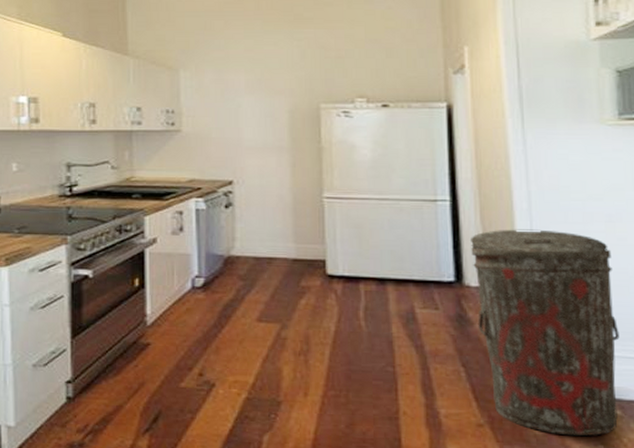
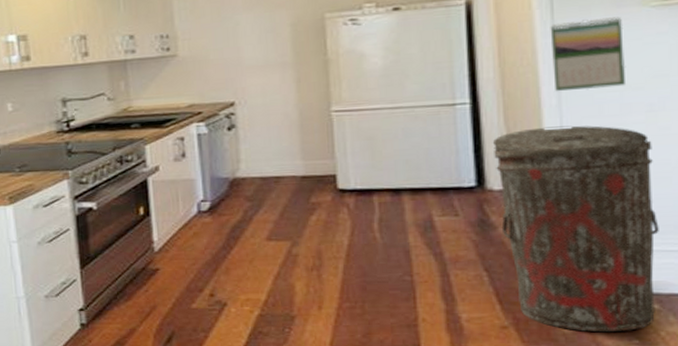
calendar: none [521,131,587,197] -> present [550,17,626,92]

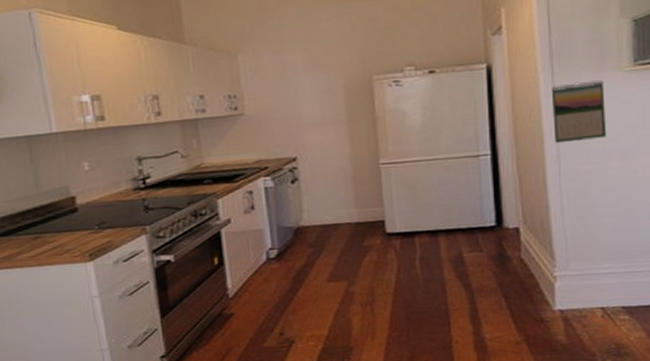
trash can: present [493,125,659,333] -> none [509,171,630,342]

